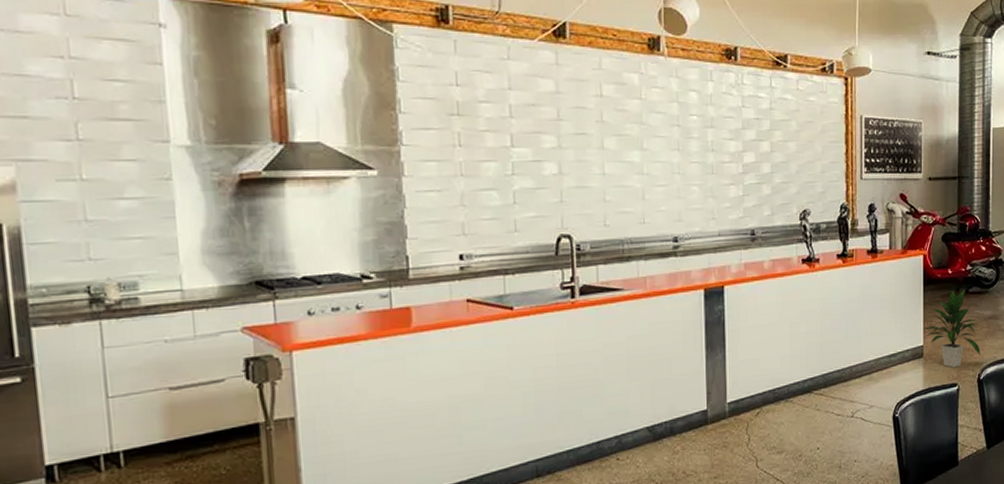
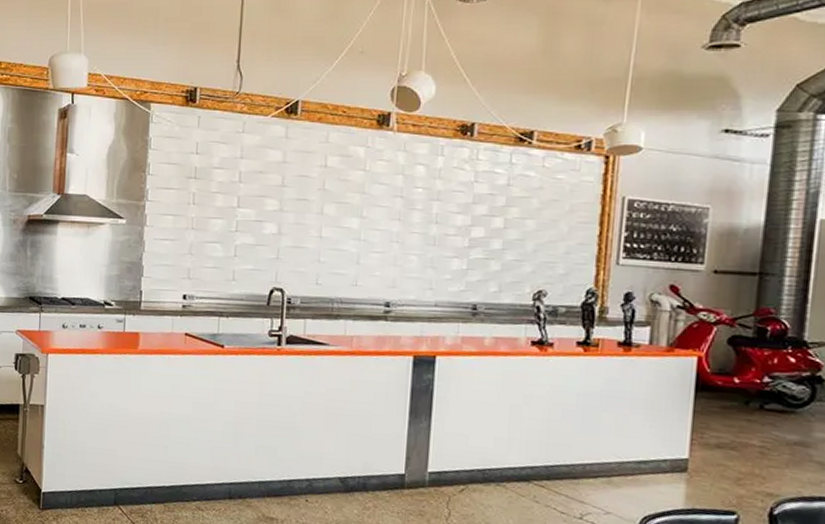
indoor plant: present [924,290,980,367] -> none [690,403,777,493]

